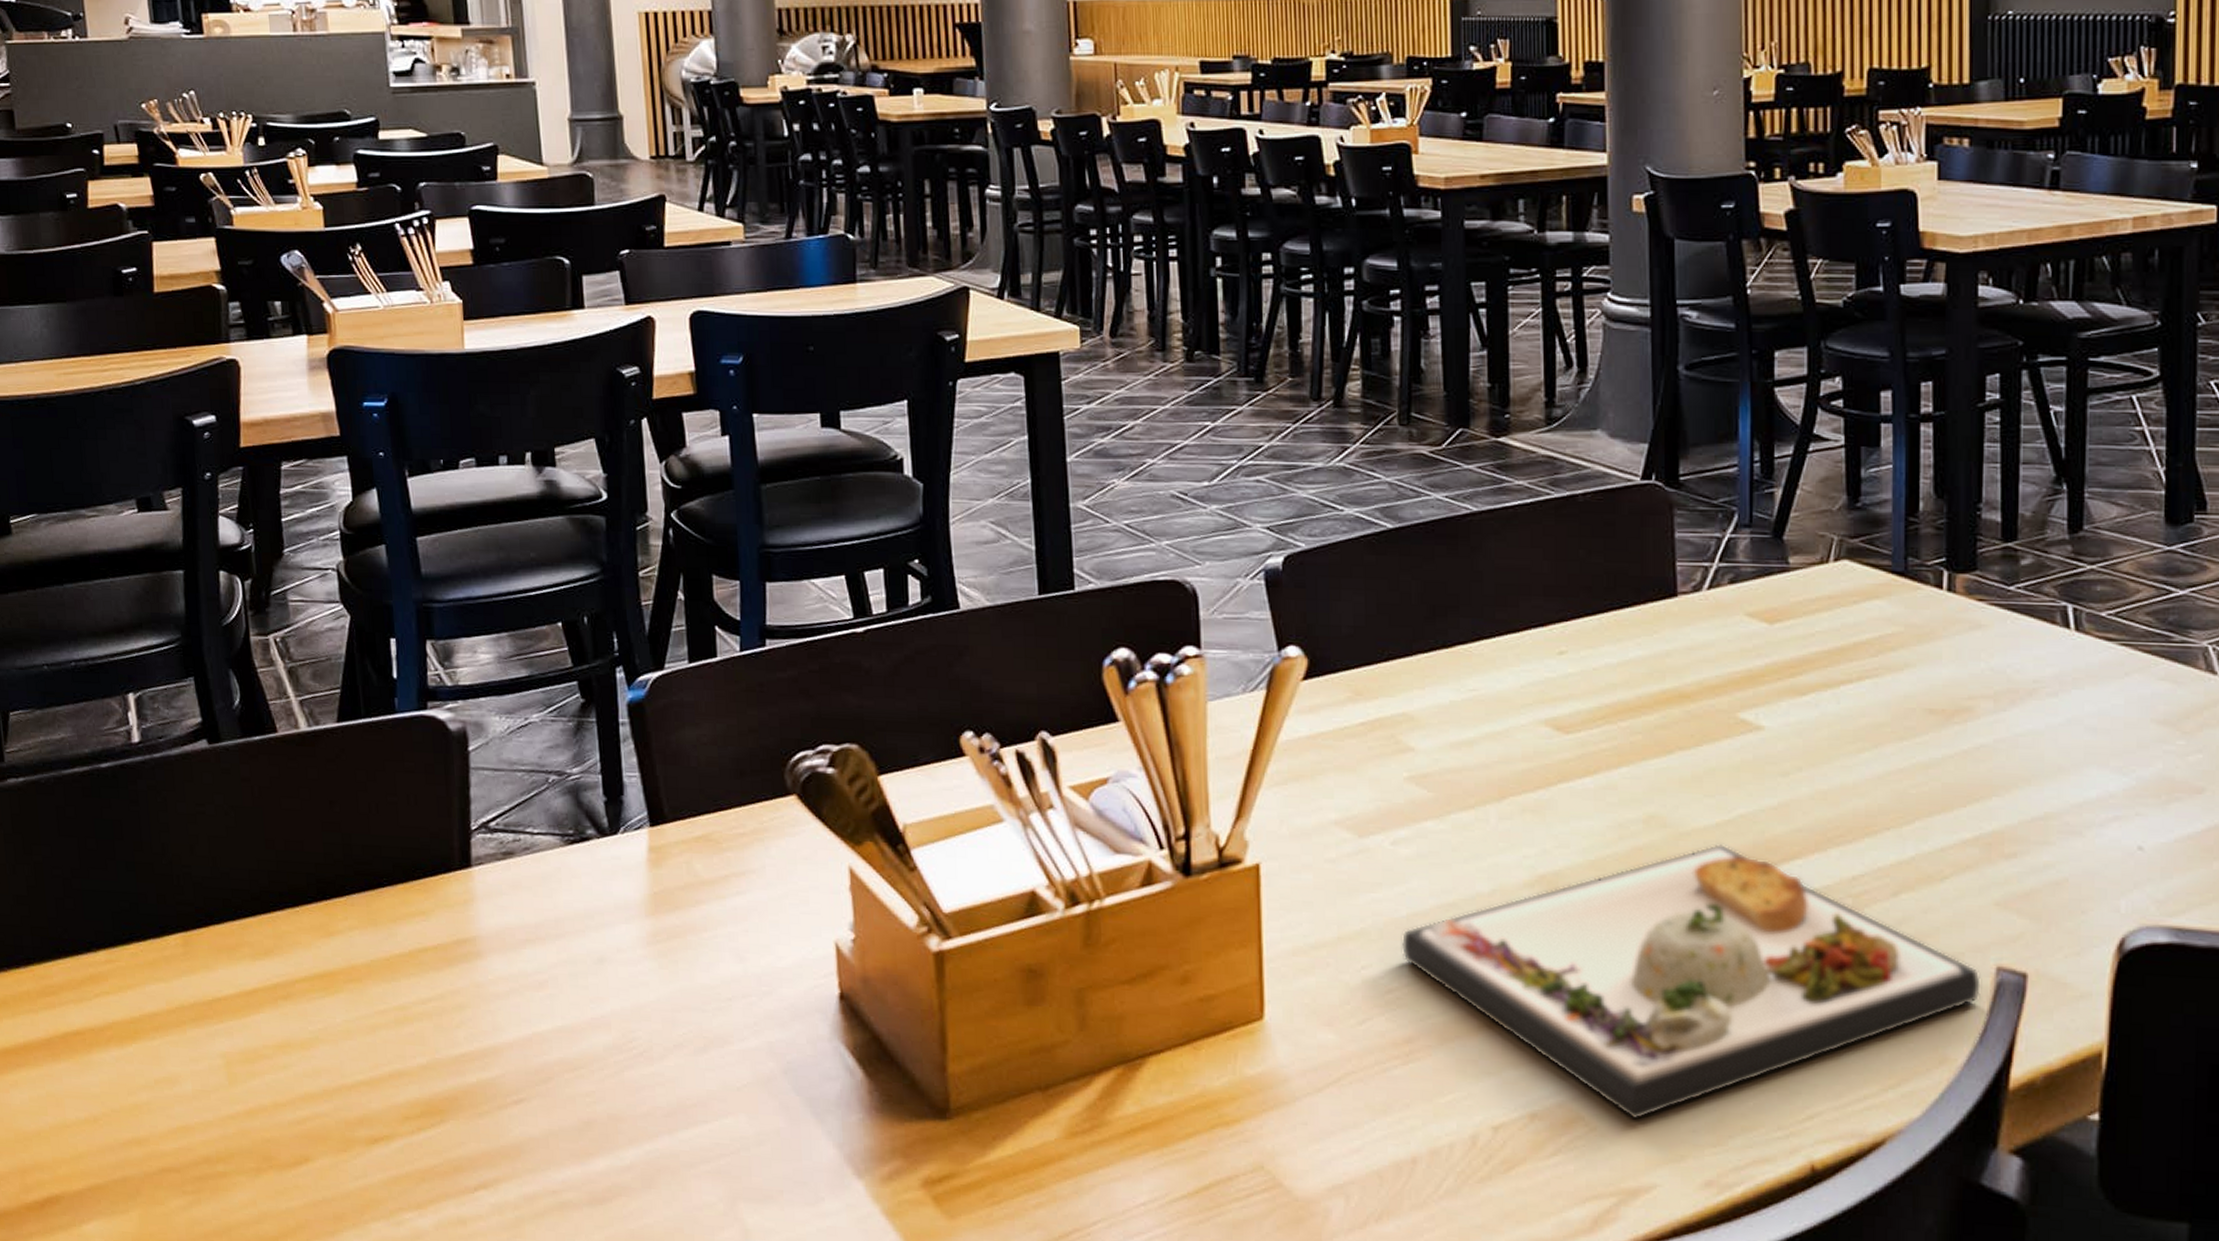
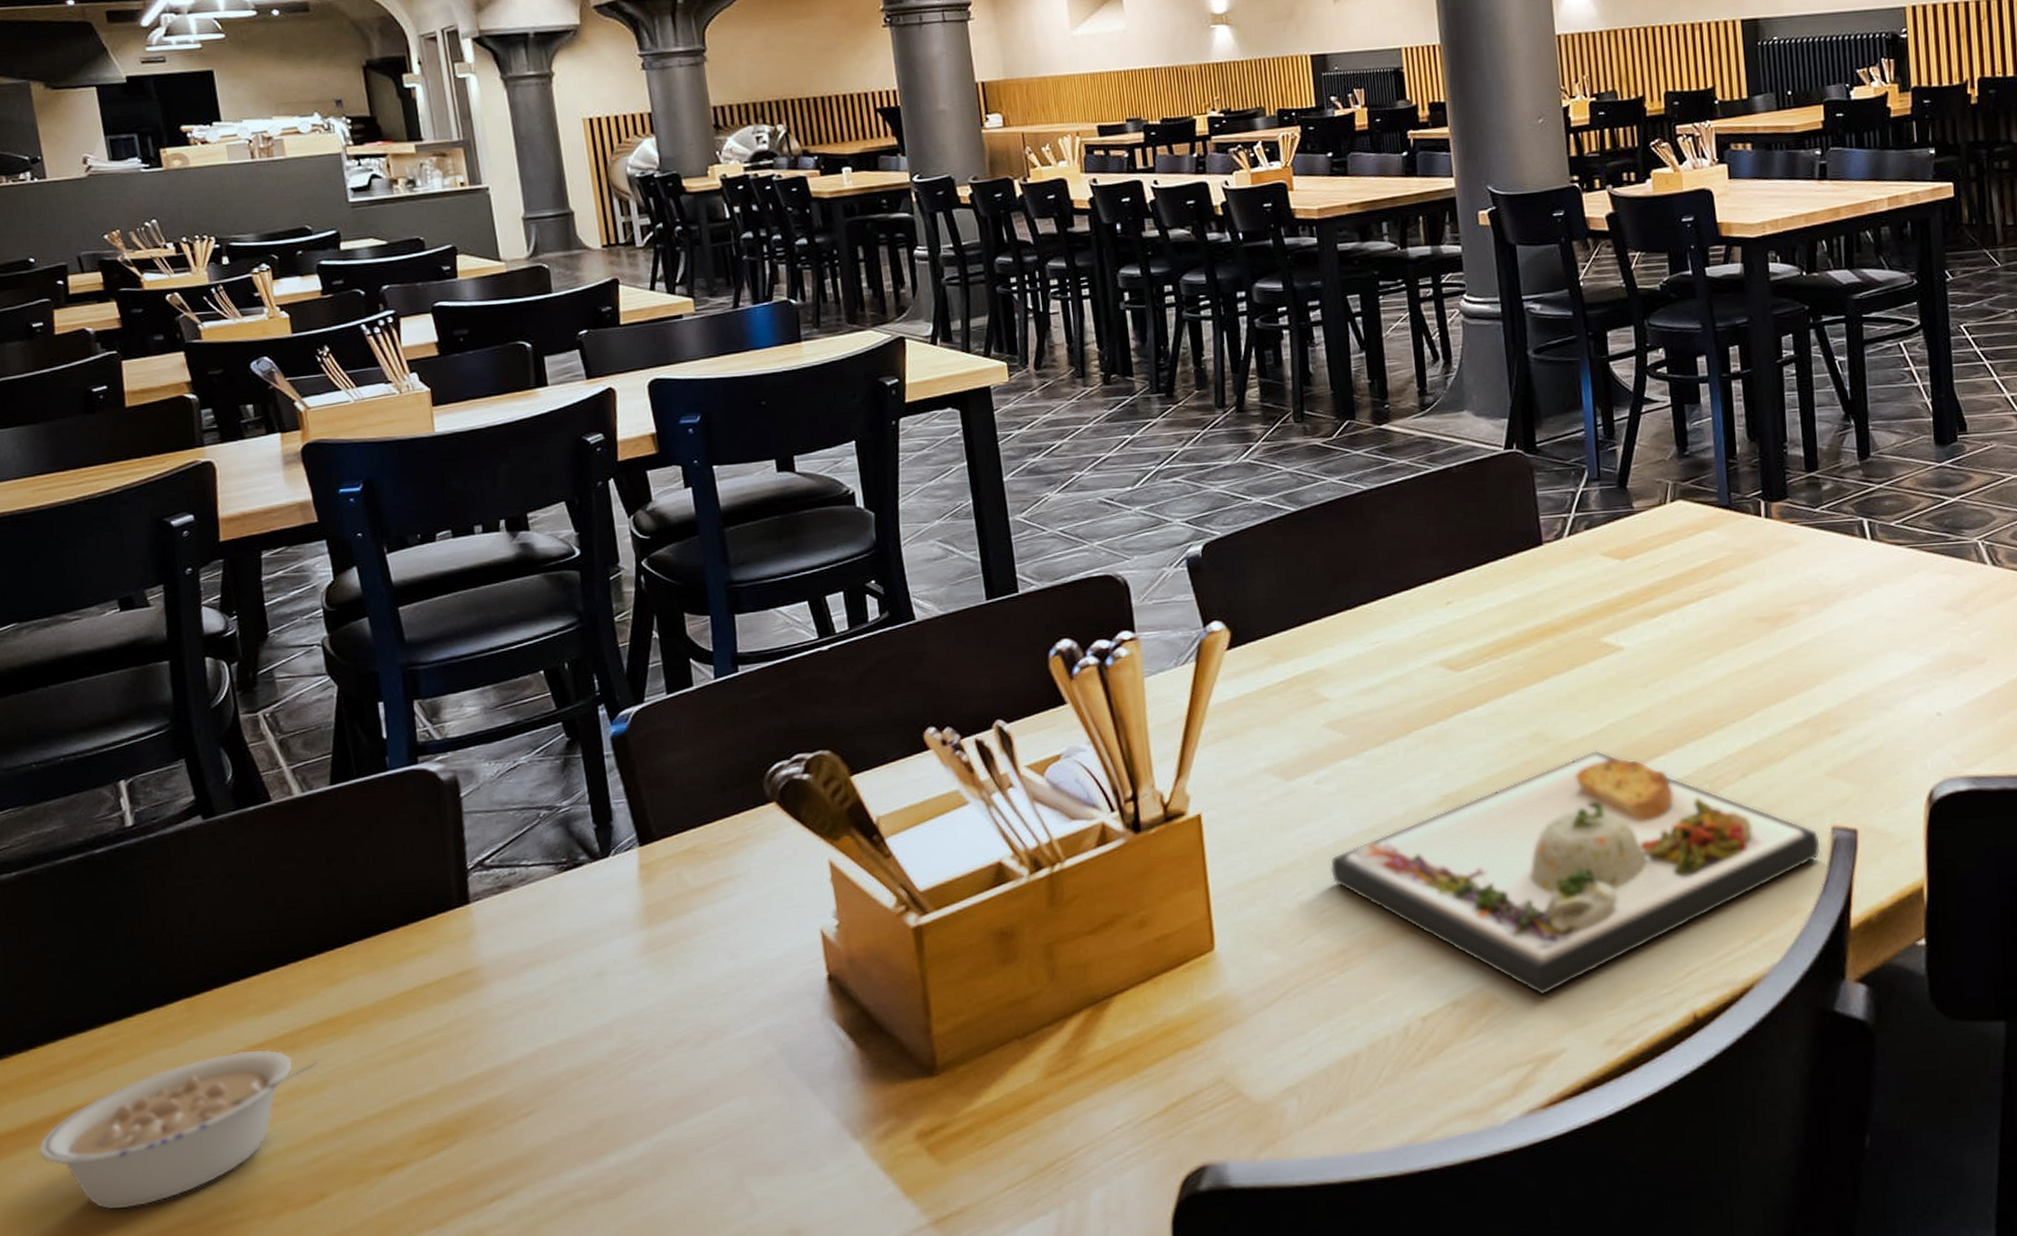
legume: none [30,994,313,1146] -> present [38,1049,322,1210]

